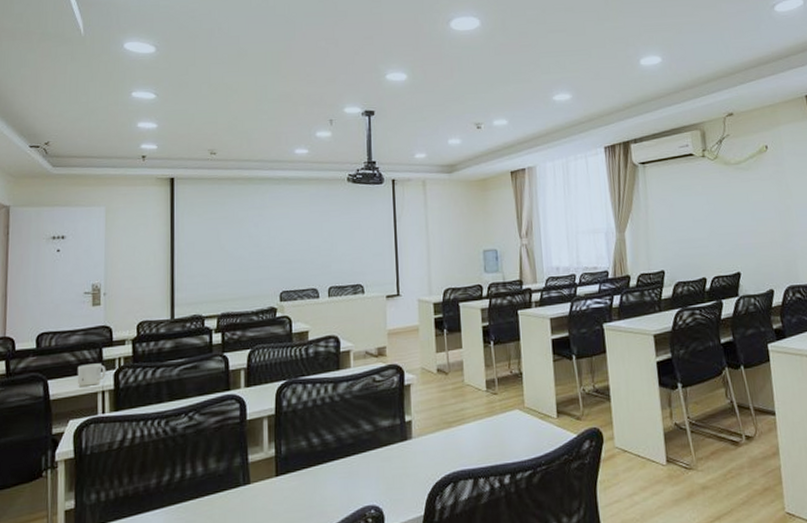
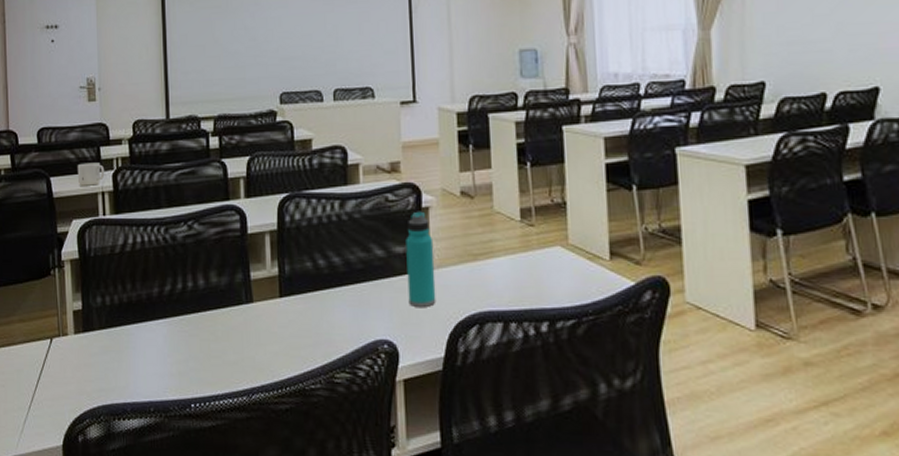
water bottle: none [390,388,417,473] -> present [406,211,436,307]

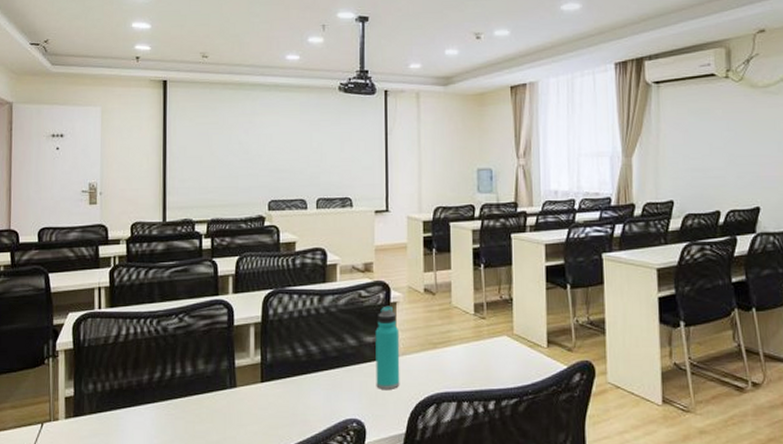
mug: present [77,163,105,186] -> none [75,260,102,282]

